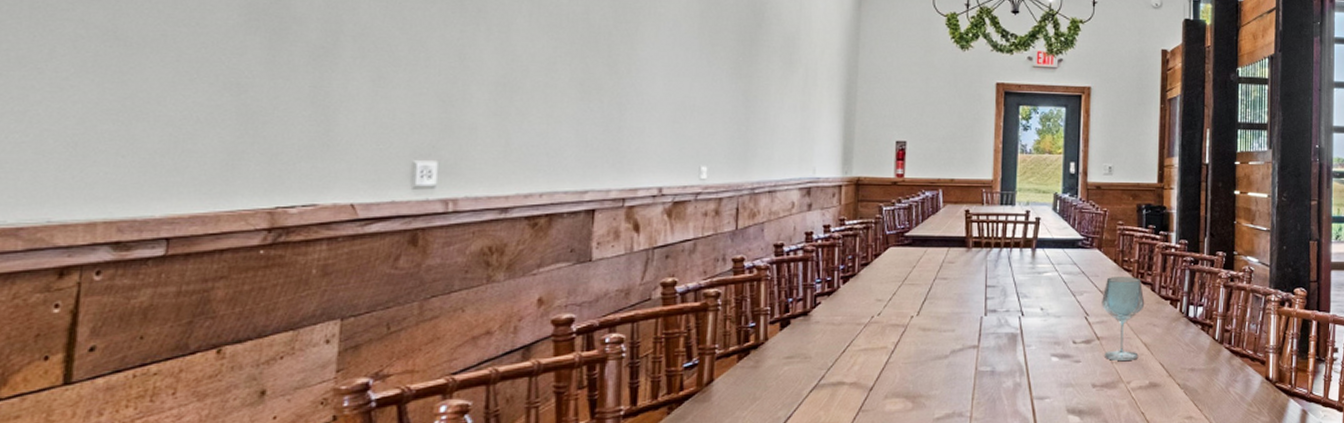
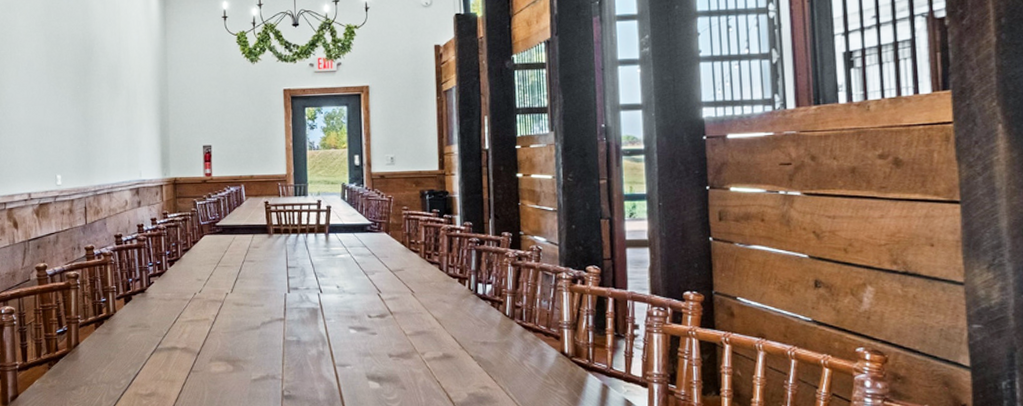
wine glass: present [1102,277,1145,361] -> none [392,257,434,333]

